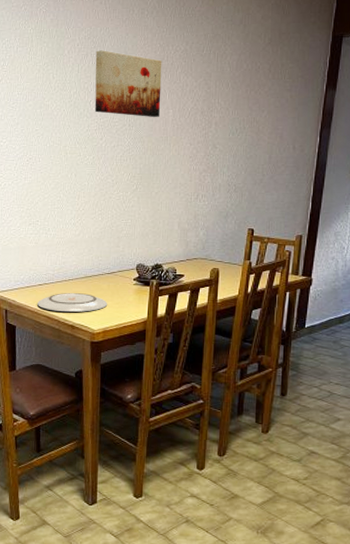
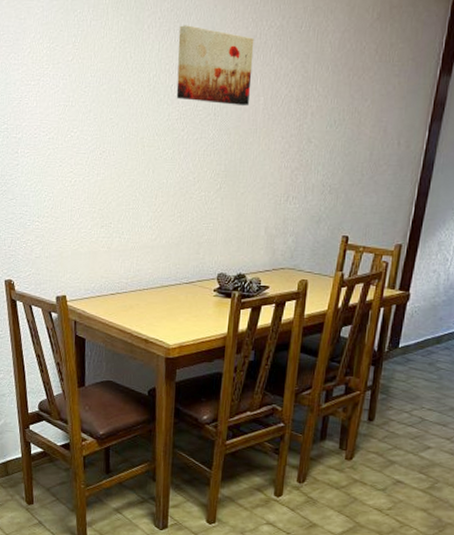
plate: present [37,293,108,313] -> none [109,304,185,326]

